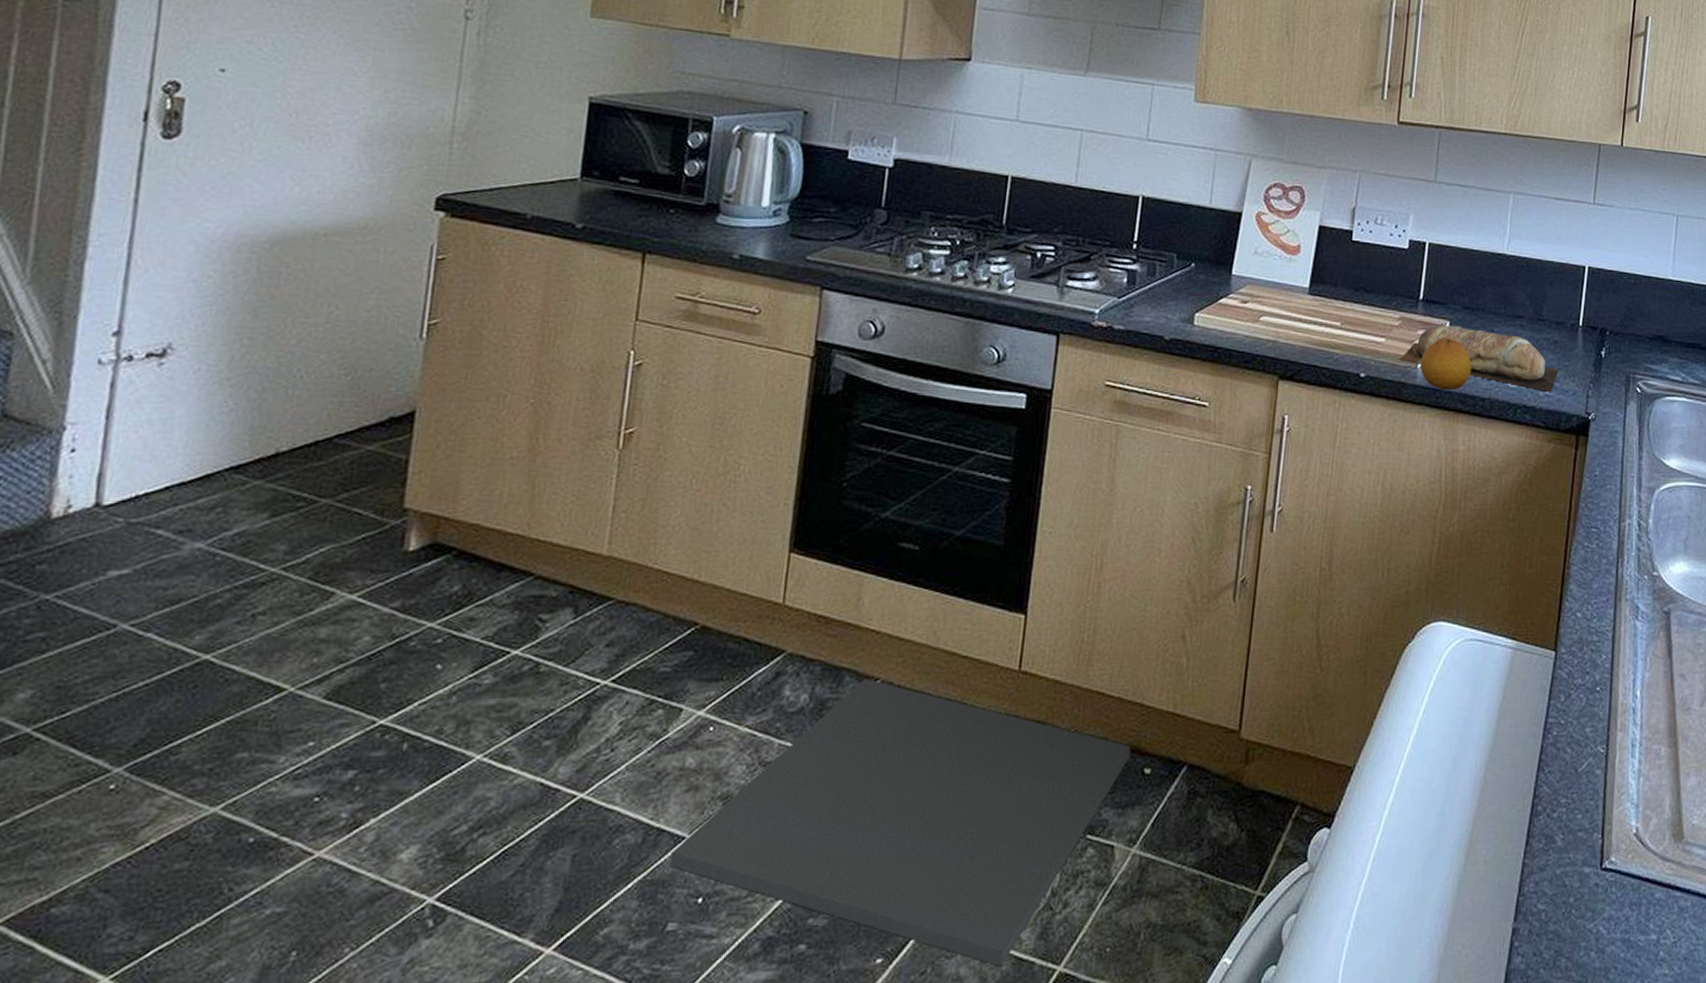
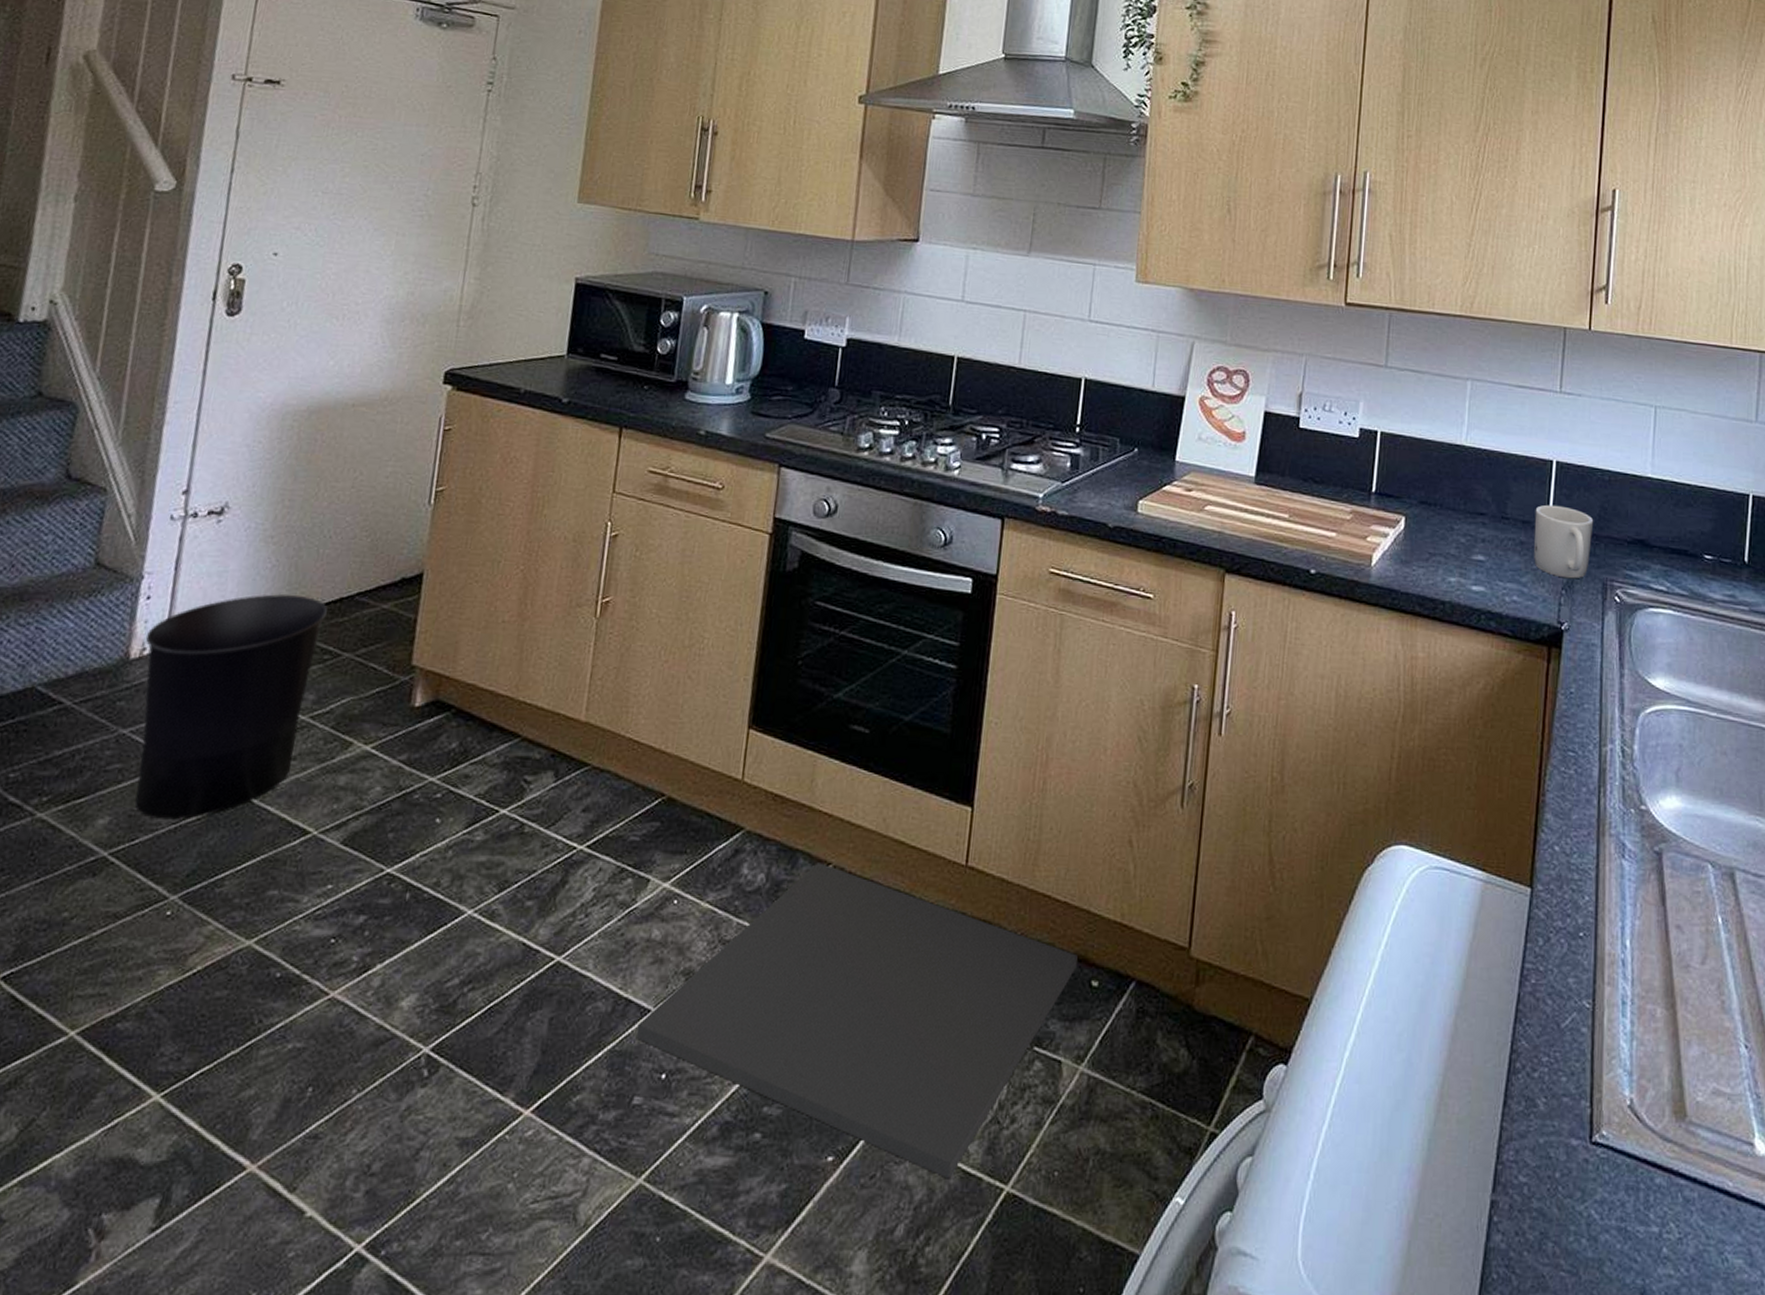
waste bin: none [64,440,300,686] -> present [135,594,327,818]
bread loaf: present [1399,325,1559,392] -> none [1352,520,1527,597]
fruit: present [1420,337,1472,391] -> none [1374,533,1431,592]
mug: none [1565,306,1620,373] -> present [1533,504,1594,579]

